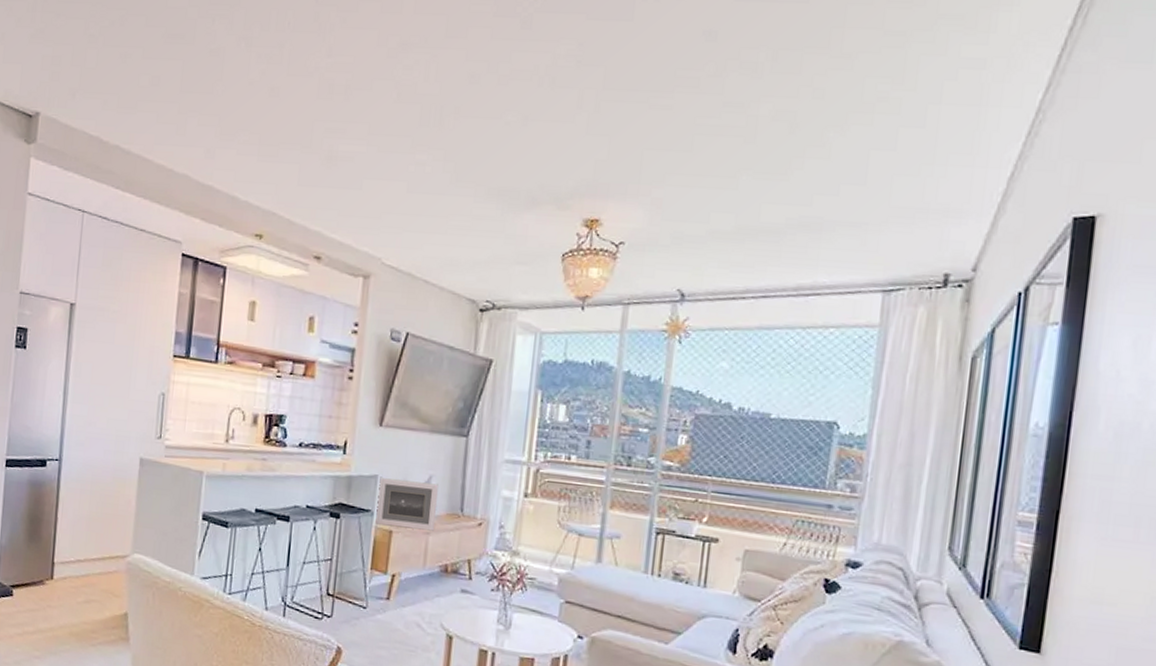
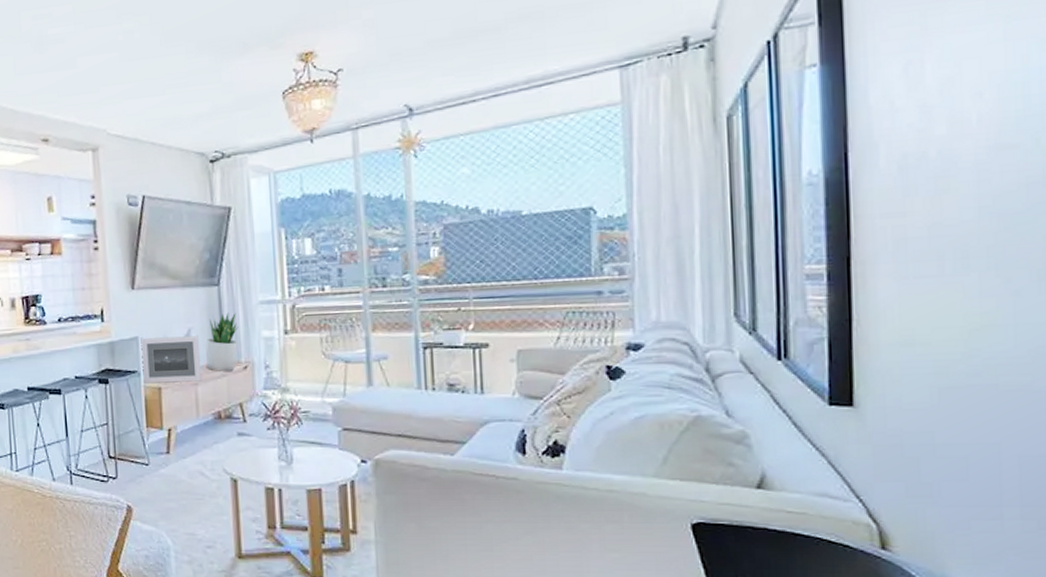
planter: none [440,465,480,526] -> present [205,312,239,372]

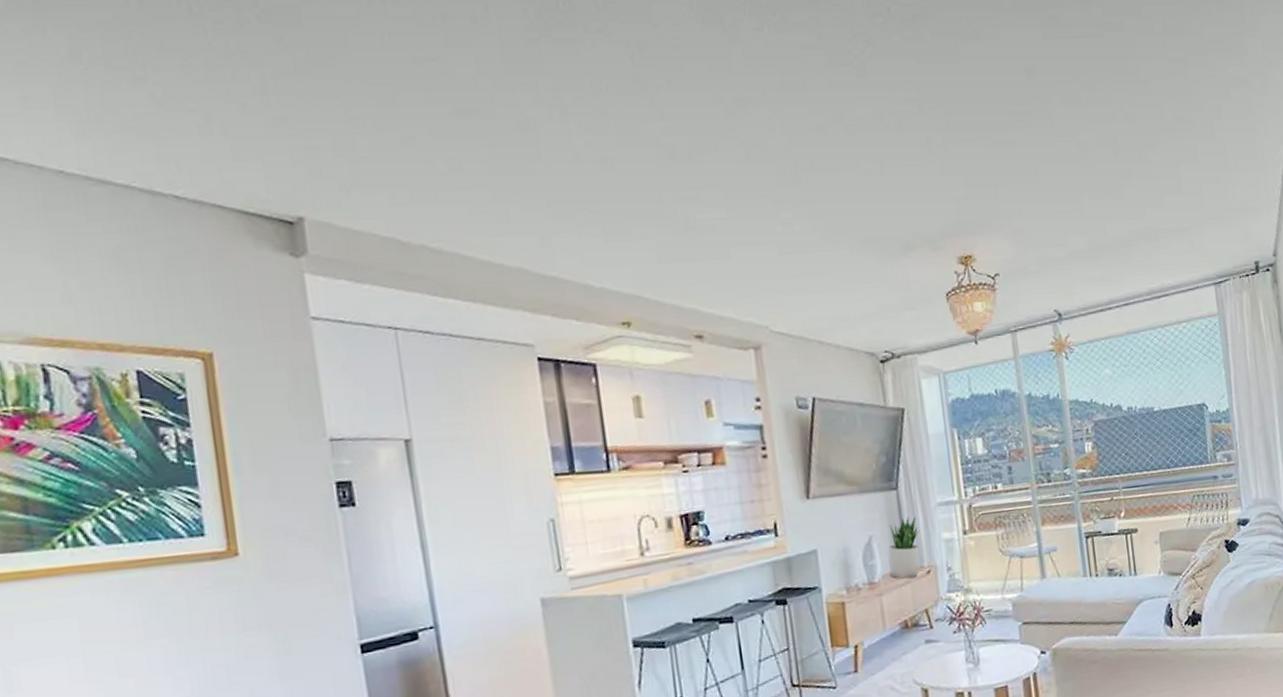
picture frame: present [140,336,202,384] -> none [819,543,887,600]

